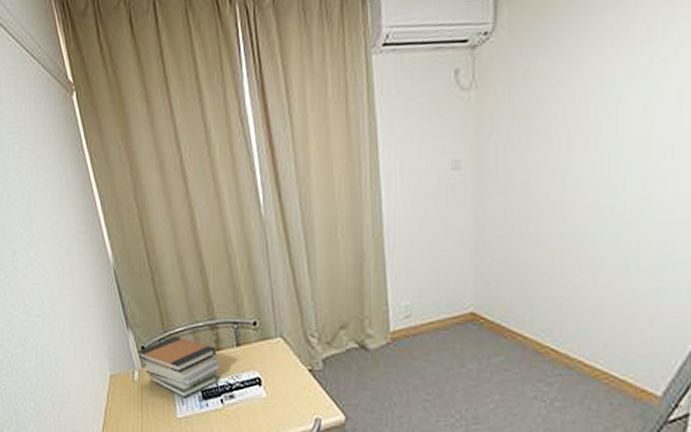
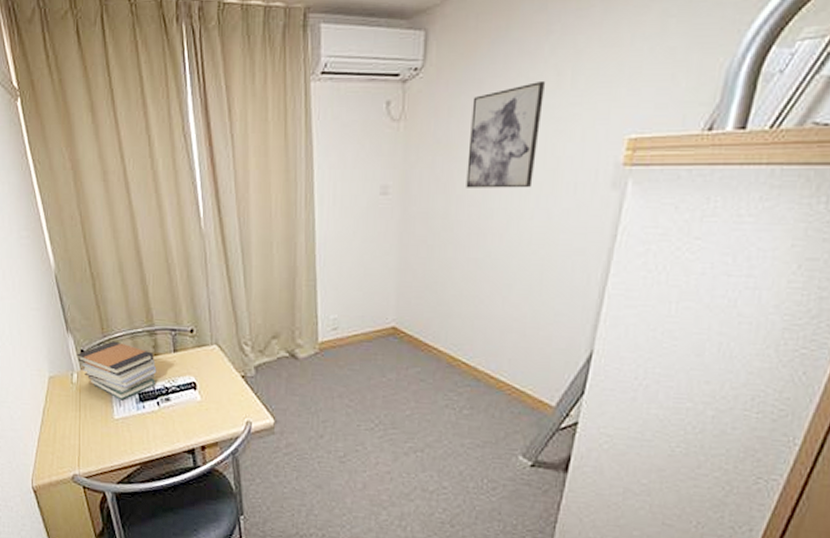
wall art: none [547,36,632,158] -> present [466,82,545,188]

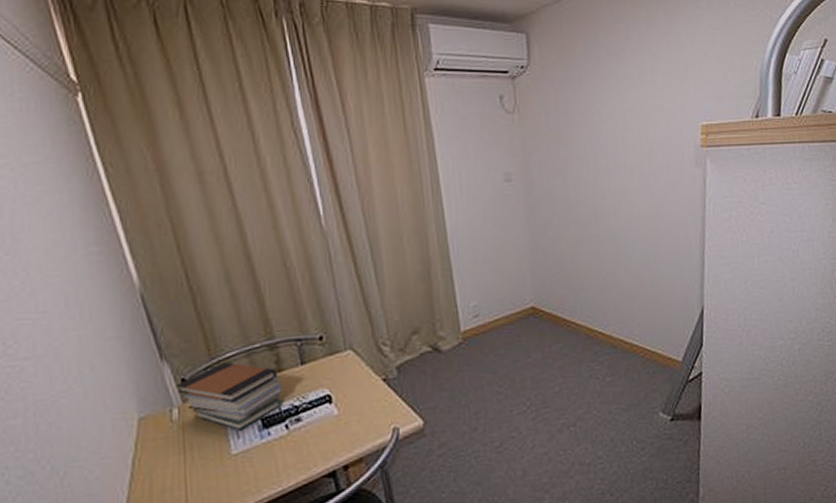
wall art: present [466,82,545,188] -> none [575,79,634,172]

